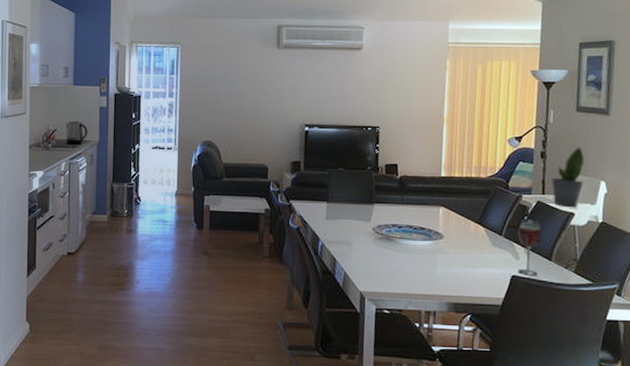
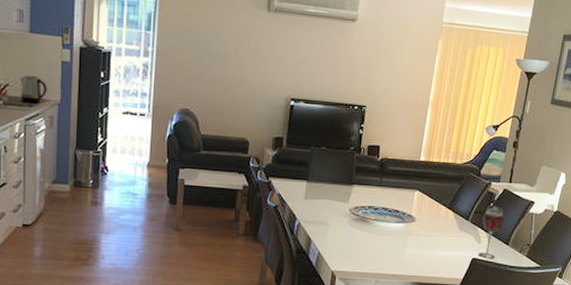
potted plant: present [551,146,585,207] -> none [518,138,551,196]

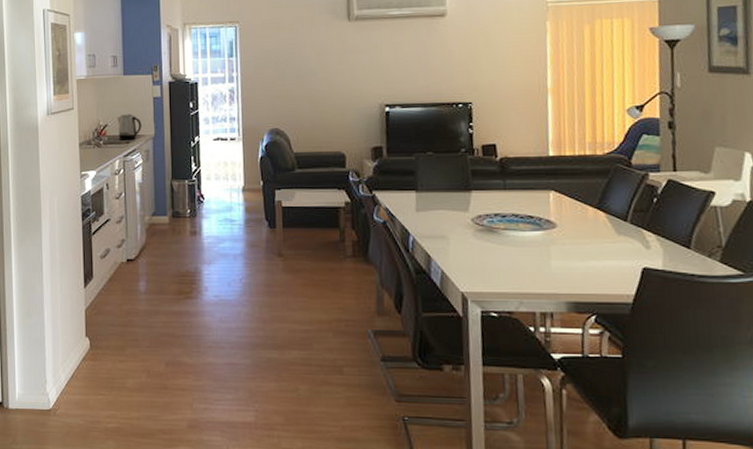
wineglass: present [478,205,505,258] -> none [646,200,677,266]

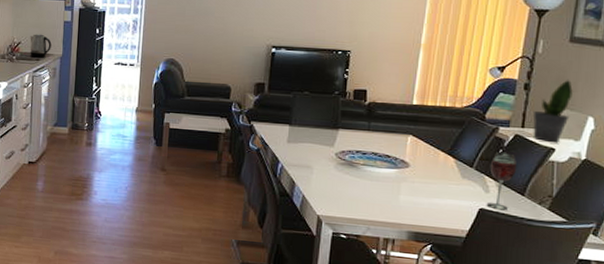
wineglass: none [646,200,677,266] -> present [486,151,518,210]
potted plant: none [683,113,725,184] -> present [532,79,573,142]

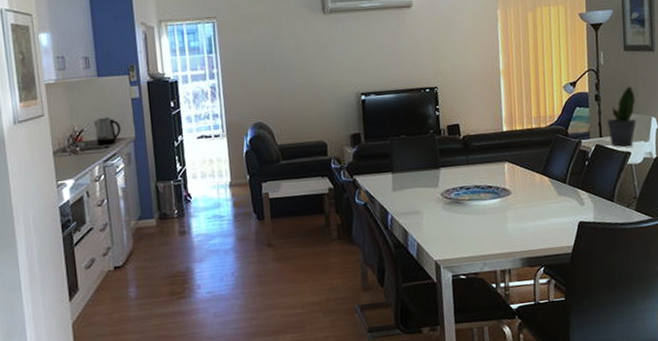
wineglass: present [486,151,518,210] -> none [580,163,603,220]

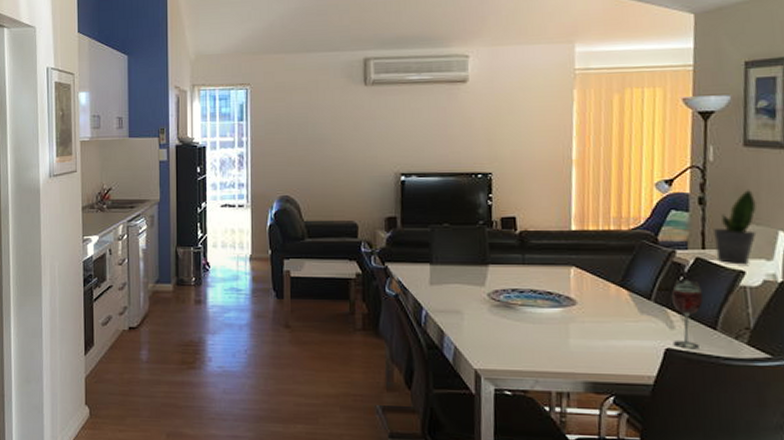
kettle: present [93,117,121,146] -> none [121,177,147,205]
wineglass: none [580,163,603,220] -> present [671,279,704,348]

